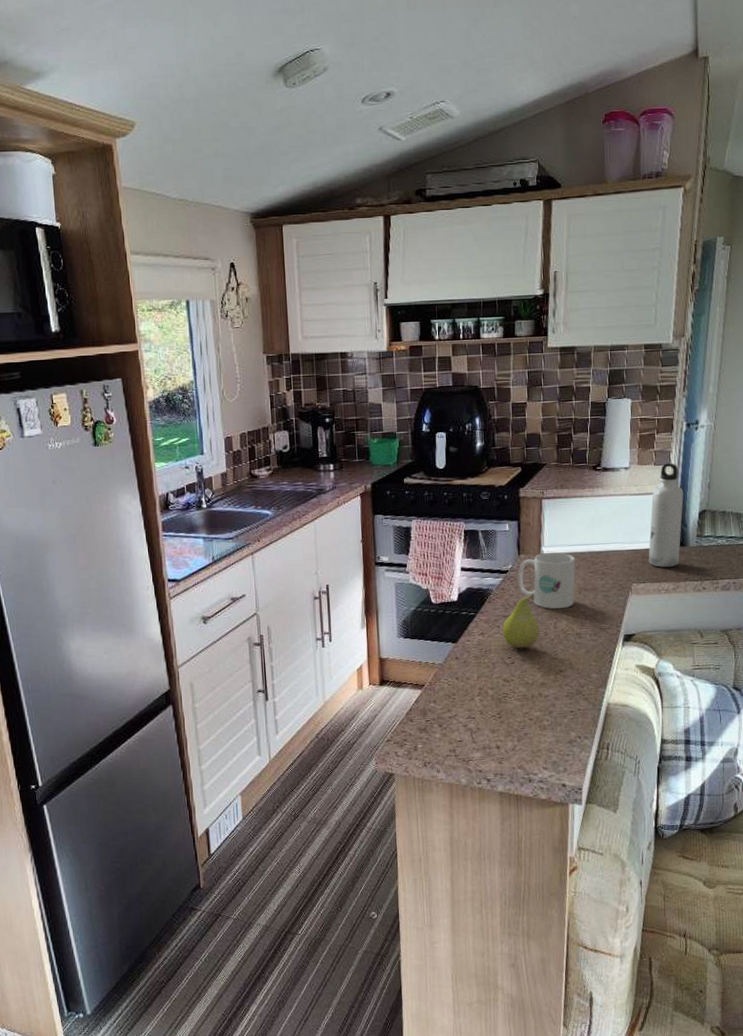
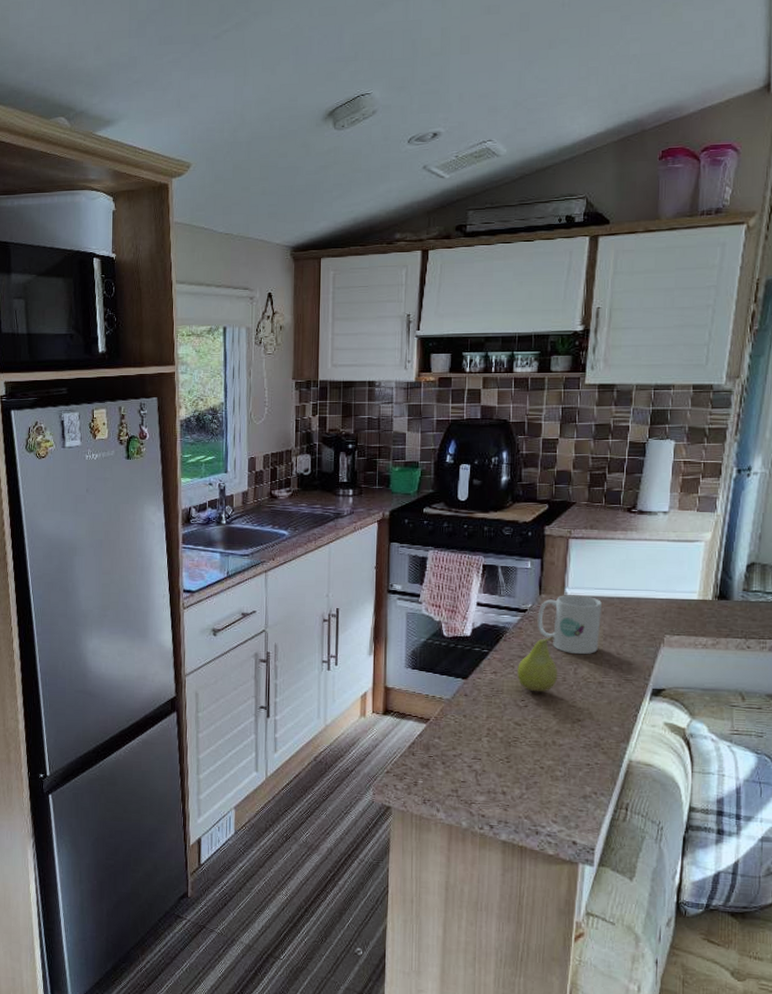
water bottle: present [648,463,684,568] -> none [685,510,730,621]

